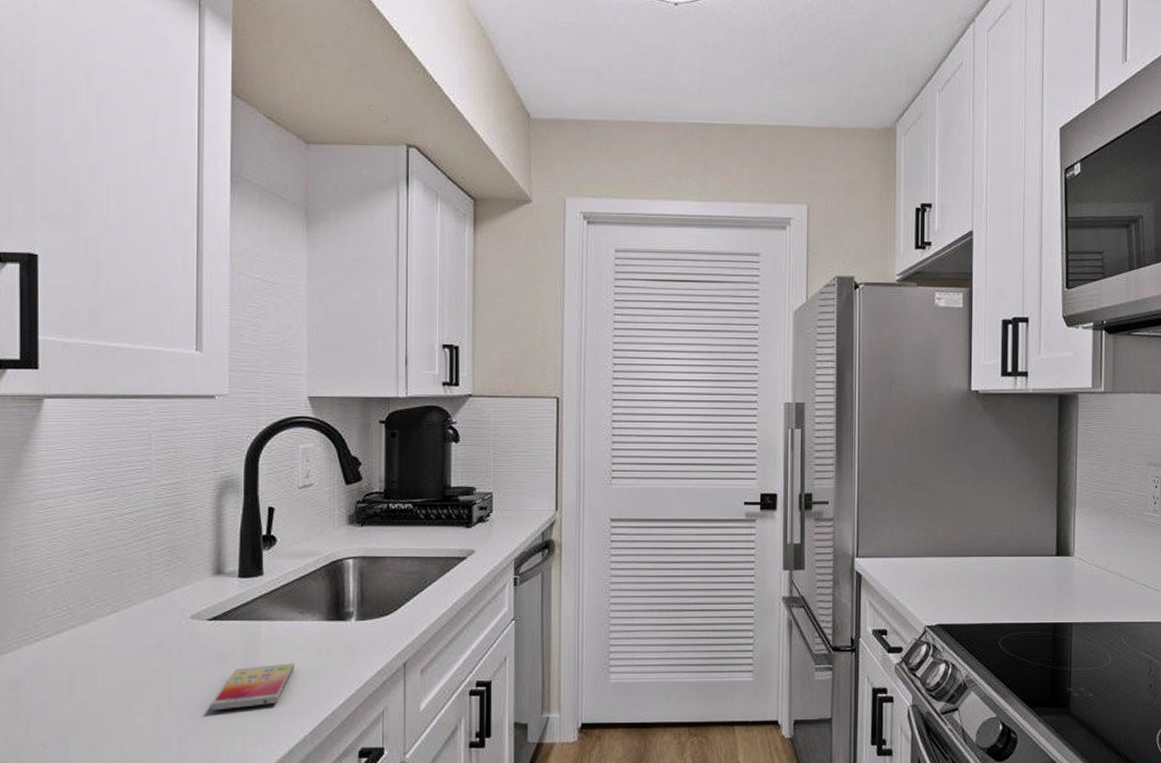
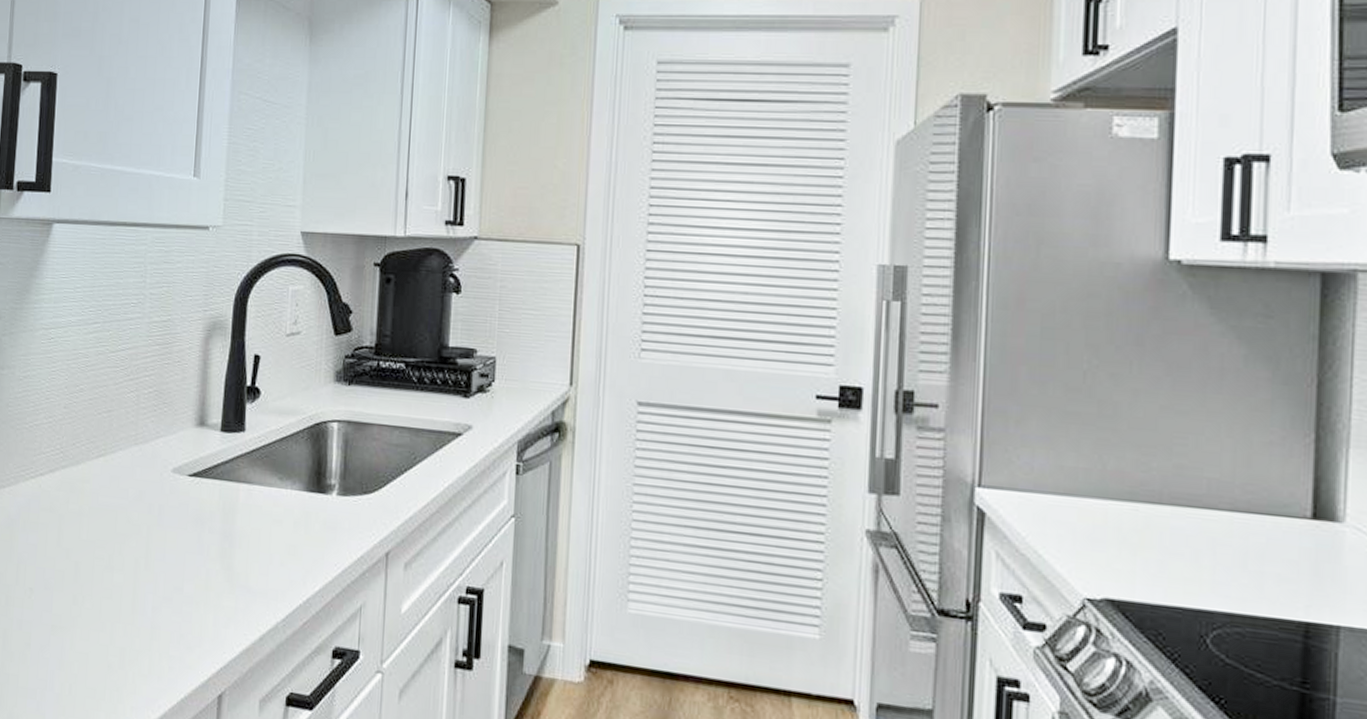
smartphone: present [210,663,295,711] -> none [185,533,271,580]

